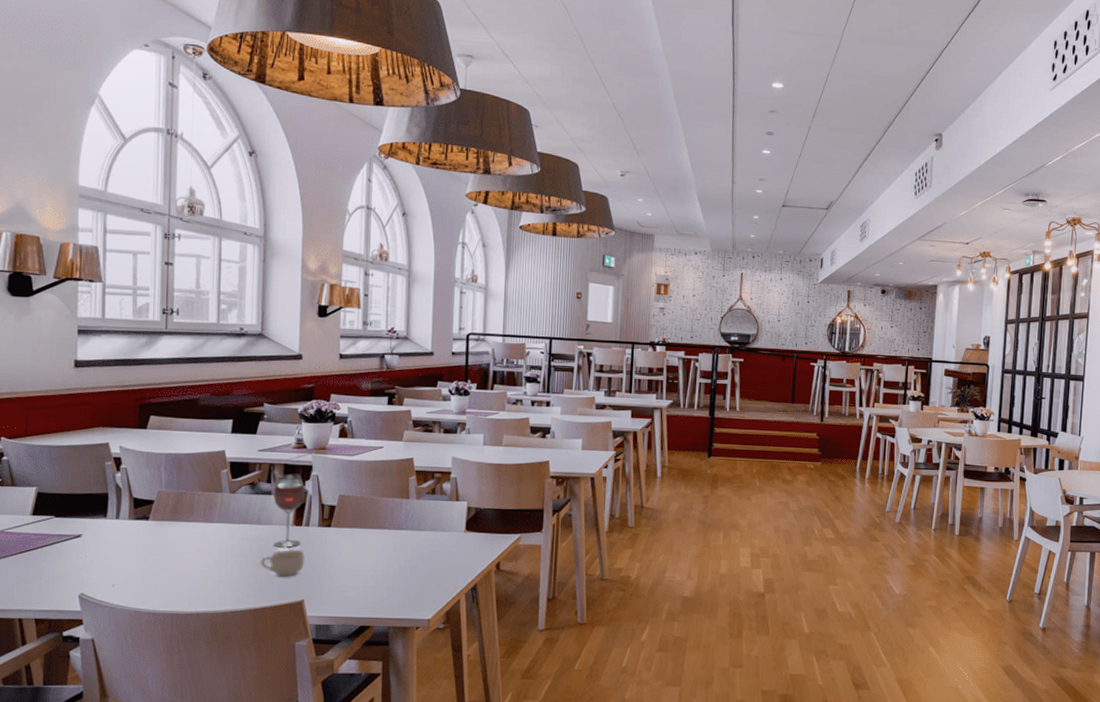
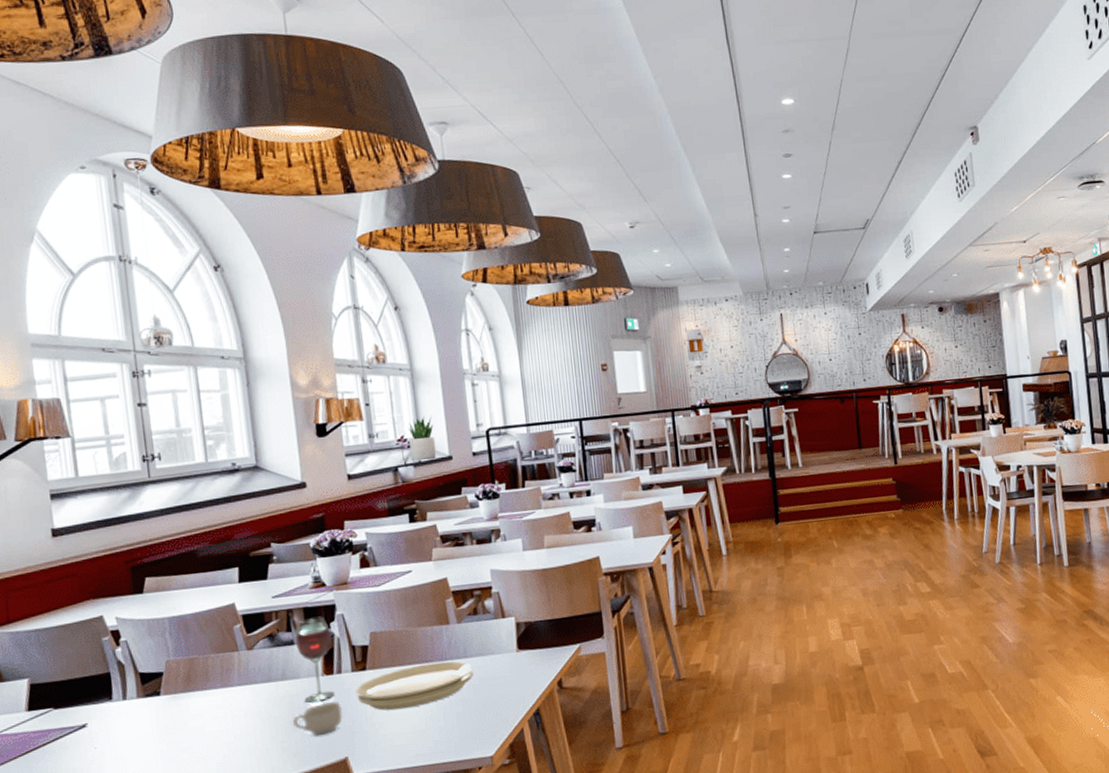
plate: none [318,530,424,566] -> present [355,661,474,711]
planter: none [397,314,422,353] -> present [408,416,437,462]

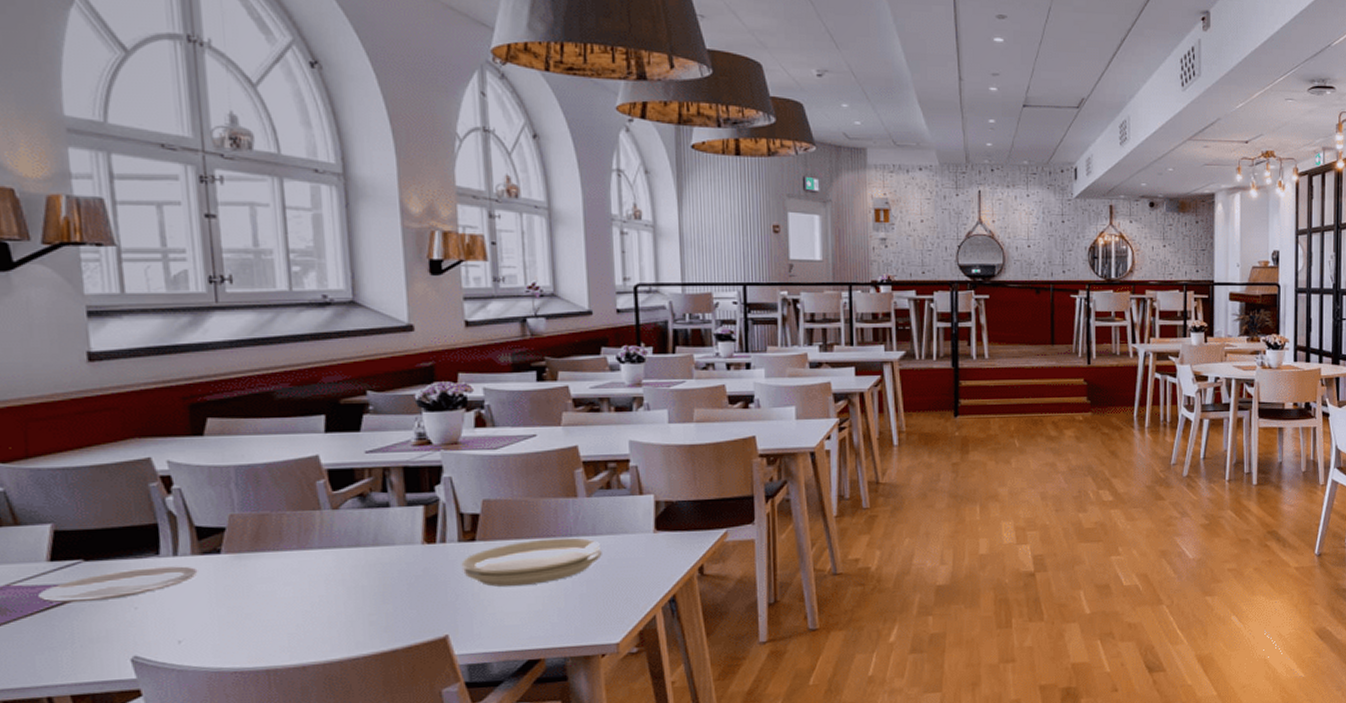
plate: none [20,708,143,747] -> present [38,566,198,604]
cup: present [293,701,343,735] -> none [384,573,444,609]
wineglass: present [295,616,334,703] -> none [391,477,437,573]
planter: present [408,416,437,462] -> none [541,263,574,313]

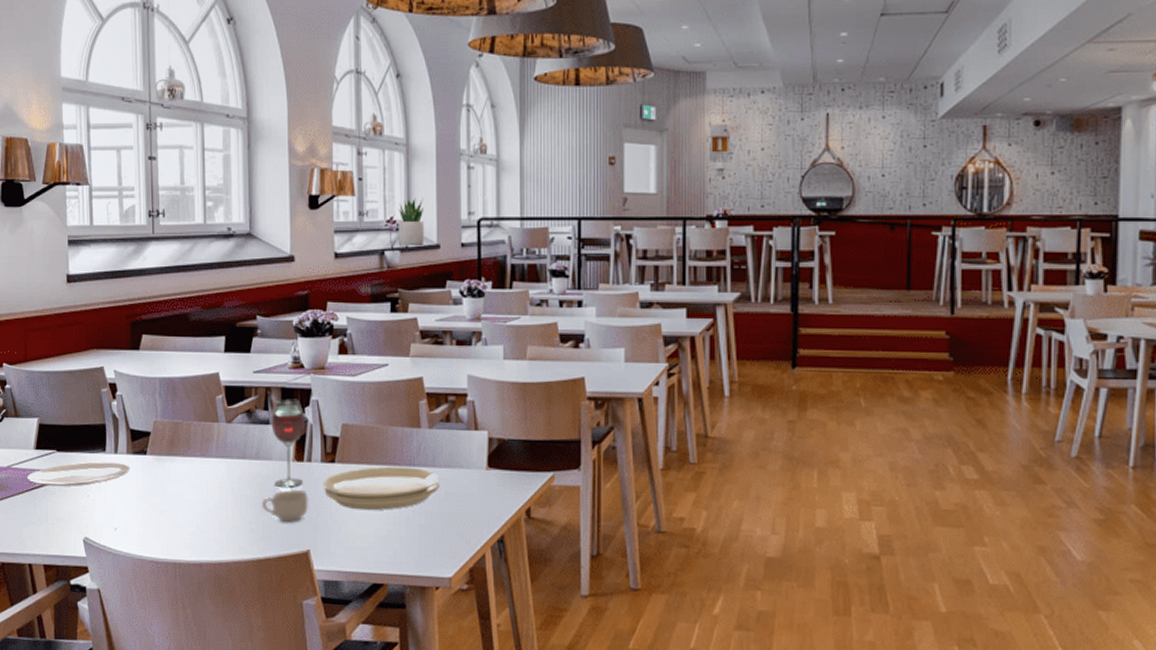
cup: none [384,573,444,609] -> present [262,490,308,522]
wineglass: none [391,477,437,573] -> present [271,399,306,487]
planter: none [541,263,574,313] -> present [398,198,425,247]

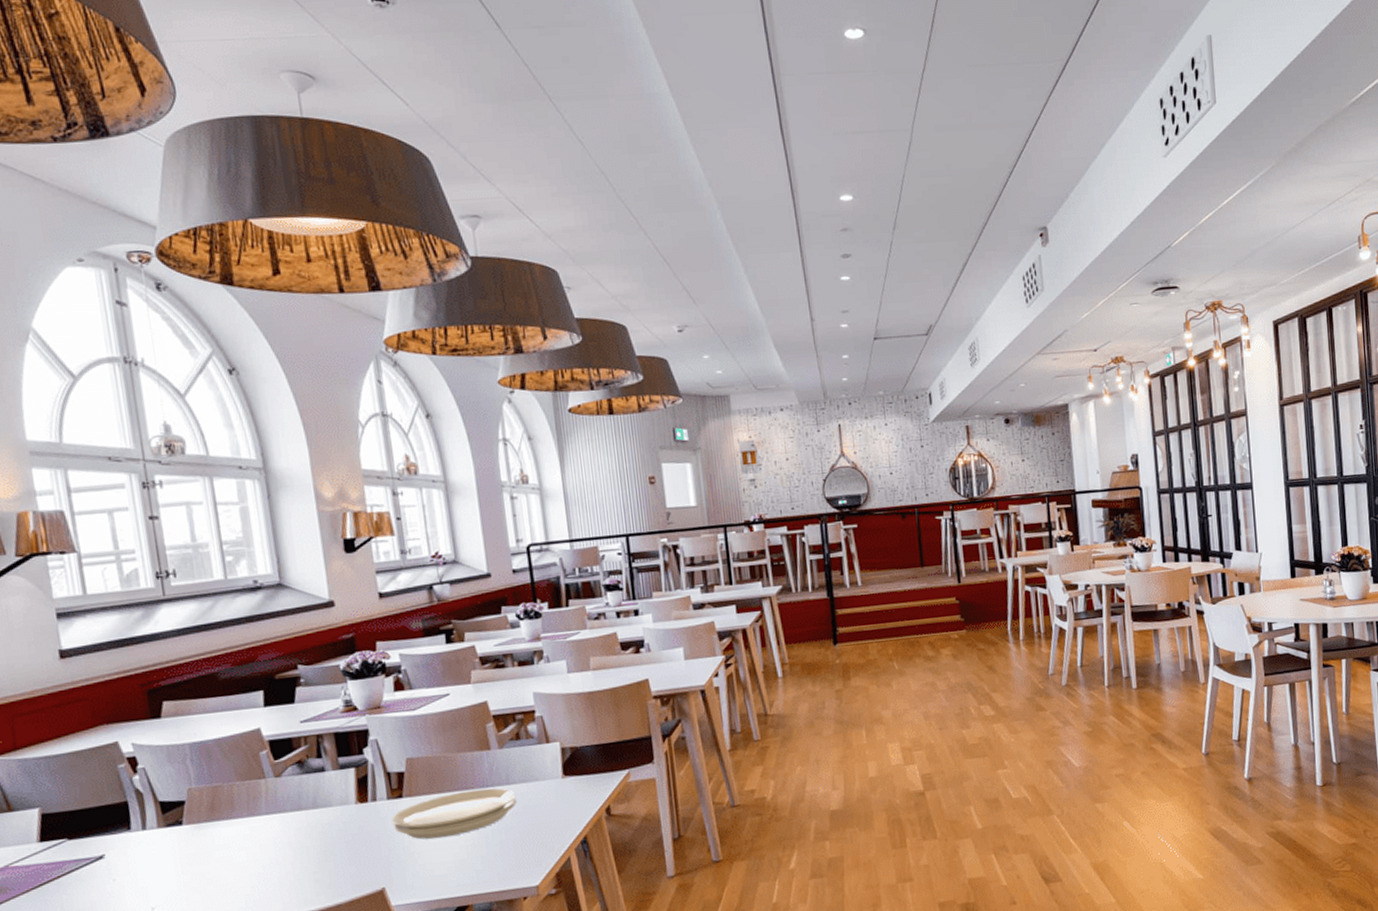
plate: present [27,461,131,487] -> none [32,838,165,880]
cup: present [262,490,308,522] -> none [326,830,379,866]
wineglass: present [271,399,306,487] -> none [326,742,369,832]
planter: present [398,198,425,247] -> none [442,531,474,579]

